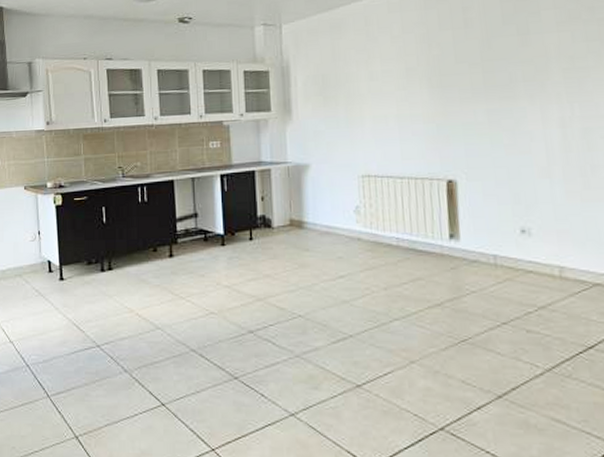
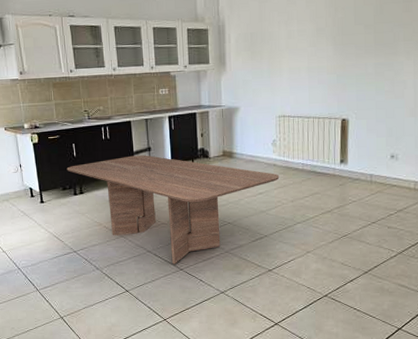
dining table: none [93,222,367,370] -> present [66,155,280,264]

